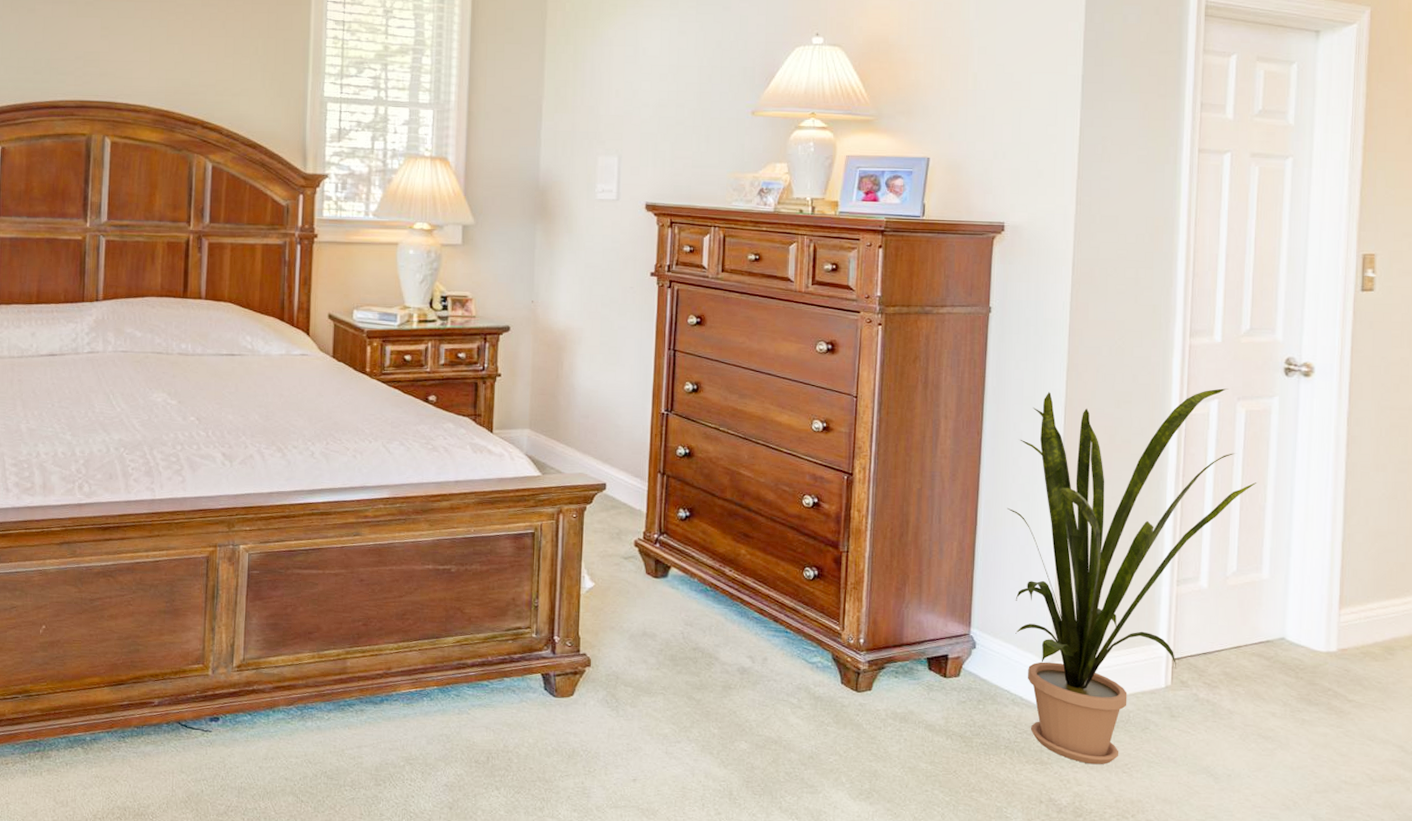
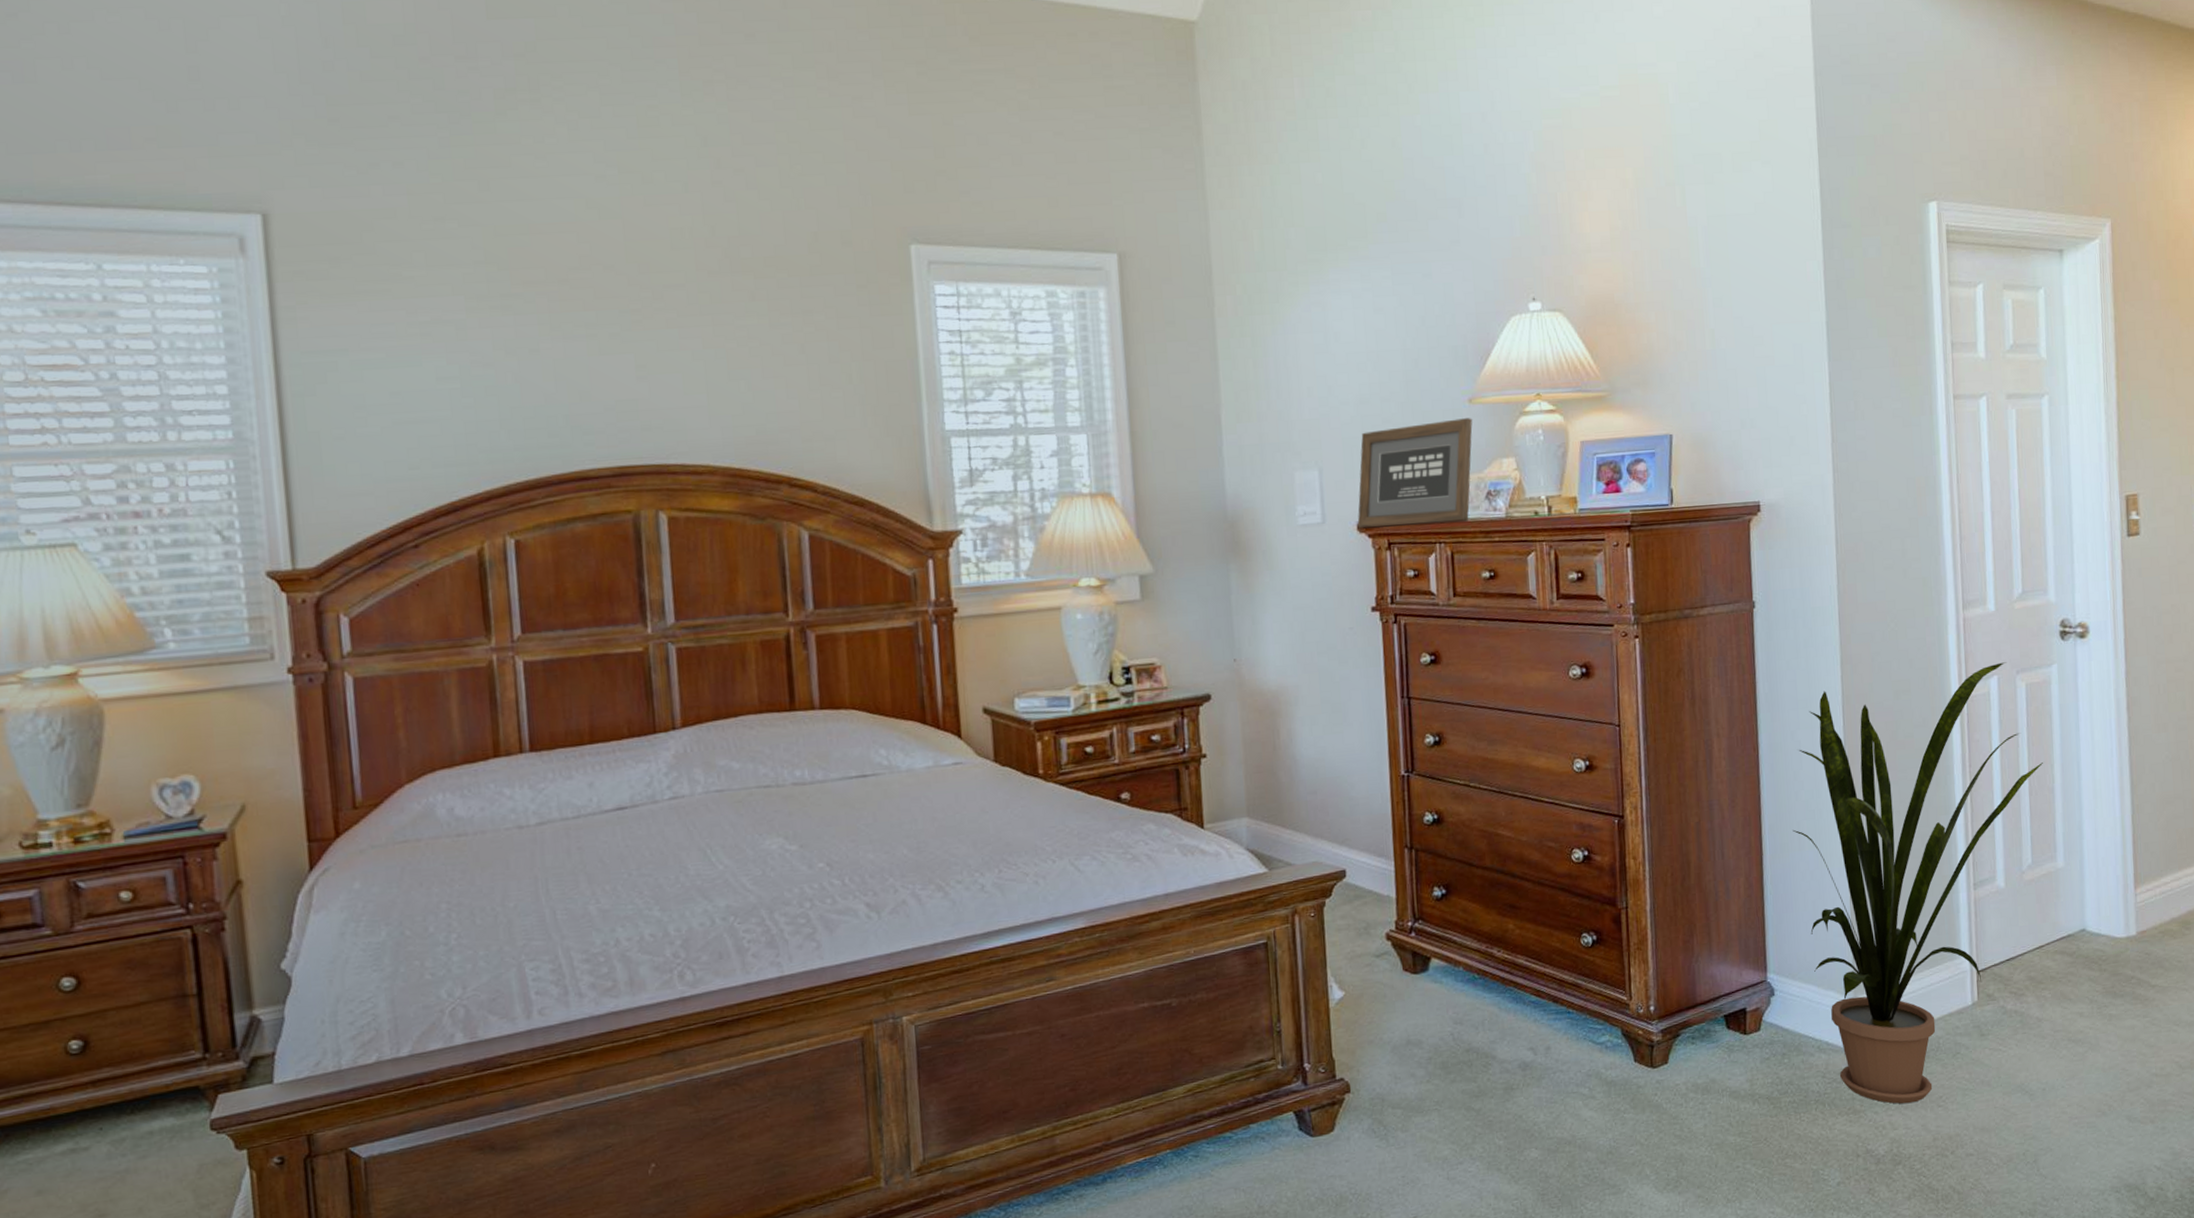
picture frame: none [646,127,753,212] -> present [1357,418,1473,529]

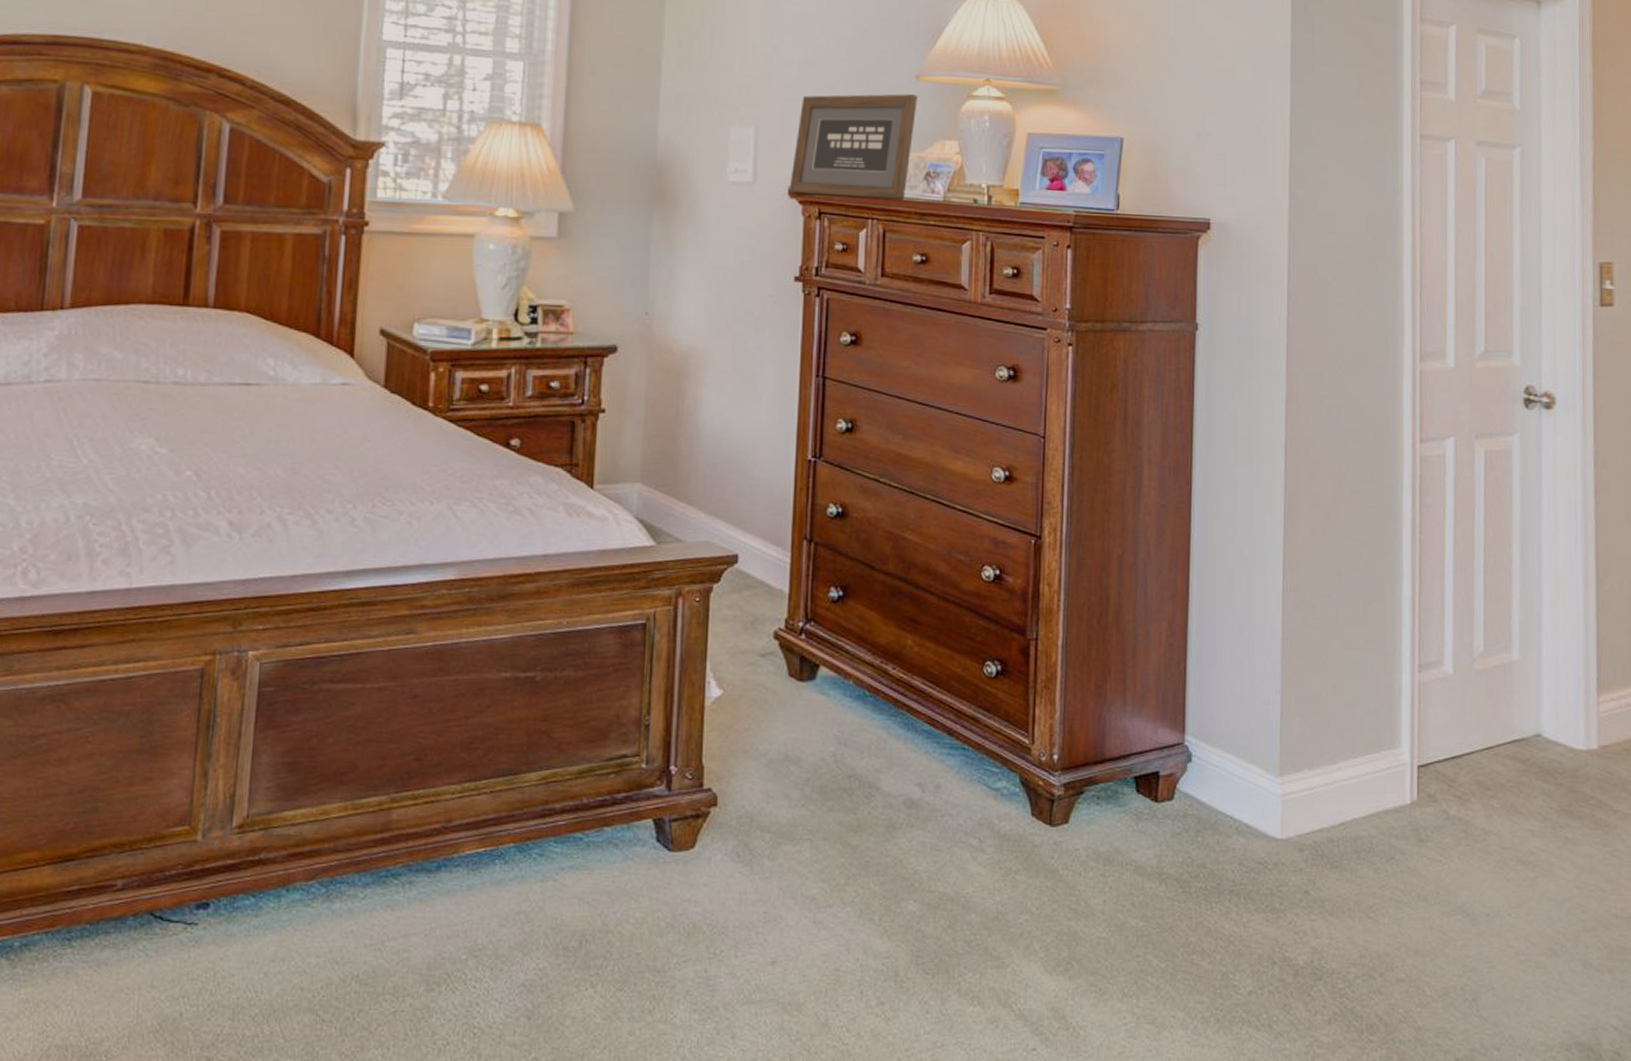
house plant: present [1793,662,2044,1104] -> none [1223,424,1502,909]

